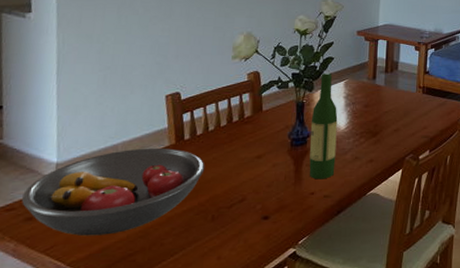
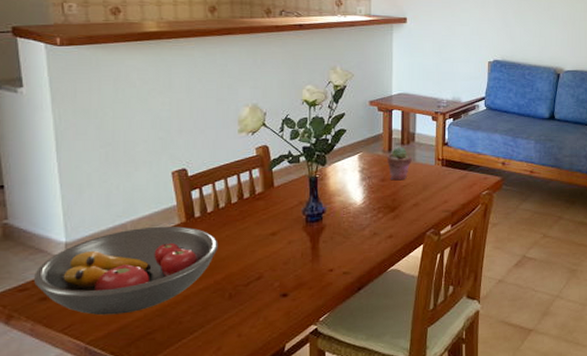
wine bottle: present [309,72,338,180] -> none [325,145,353,256]
potted succulent: none [370,74,395,107] -> present [386,146,412,181]

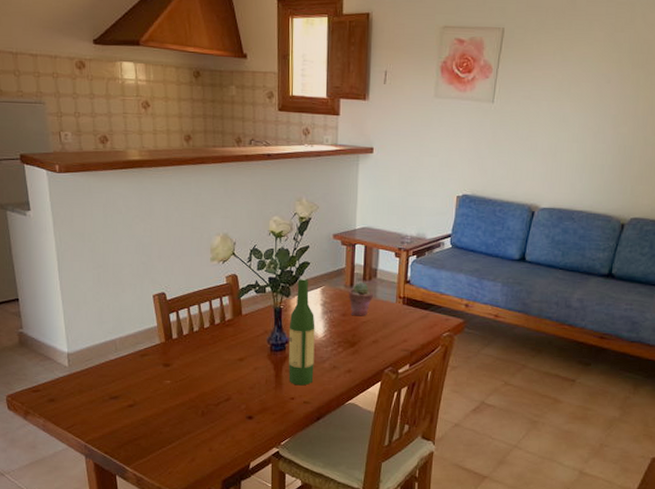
fruit bowl: present [33,226,218,316] -> none [43,344,193,420]
wine bottle: none [325,145,353,256] -> present [288,278,315,386]

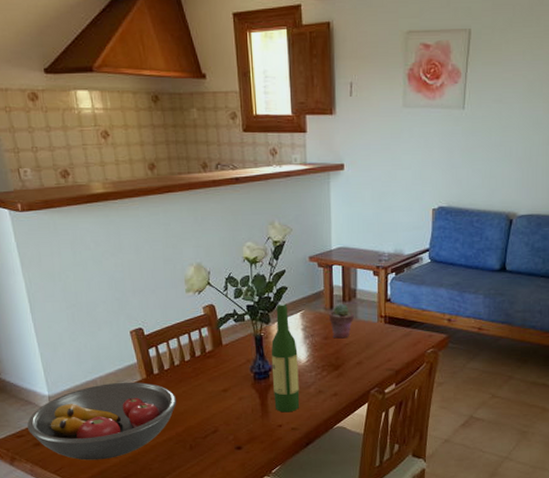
fruit bowl: none [43,344,193,420] -> present [26,381,177,461]

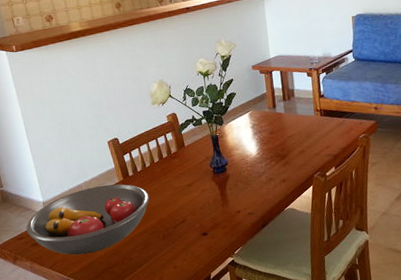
wine bottle: present [271,303,300,413] -> none [226,107,254,200]
potted succulent: present [328,303,354,339] -> none [272,102,294,133]

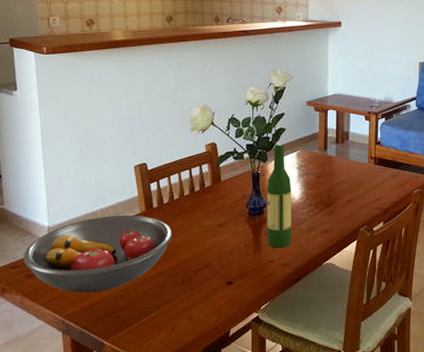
wine bottle: none [226,107,254,200] -> present [266,143,292,248]

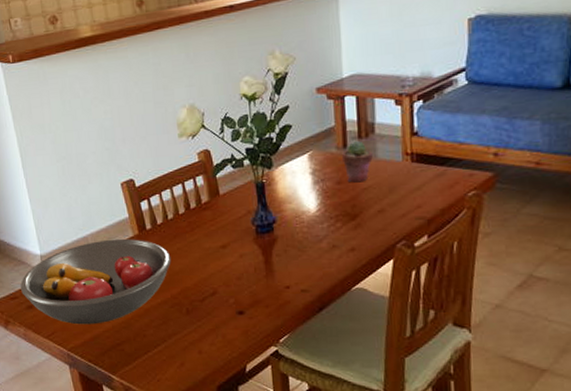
wine bottle: present [266,143,292,248] -> none [274,144,310,272]
potted succulent: none [322,144,346,178] -> present [341,140,373,183]

